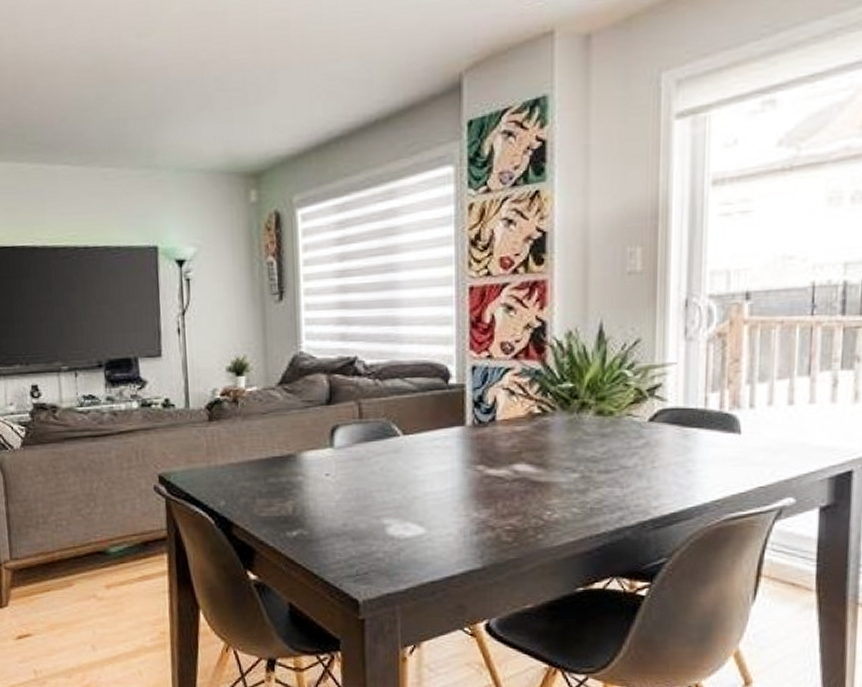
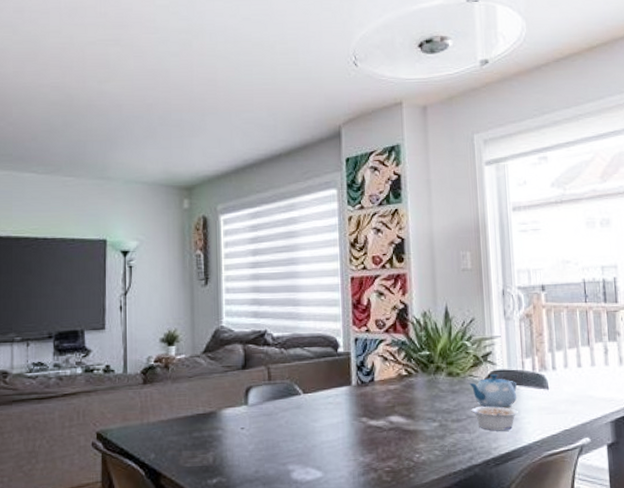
teapot: none [626,412,694,457] -> present [469,373,517,408]
legume: none [626,454,693,486] -> present [471,406,518,431]

